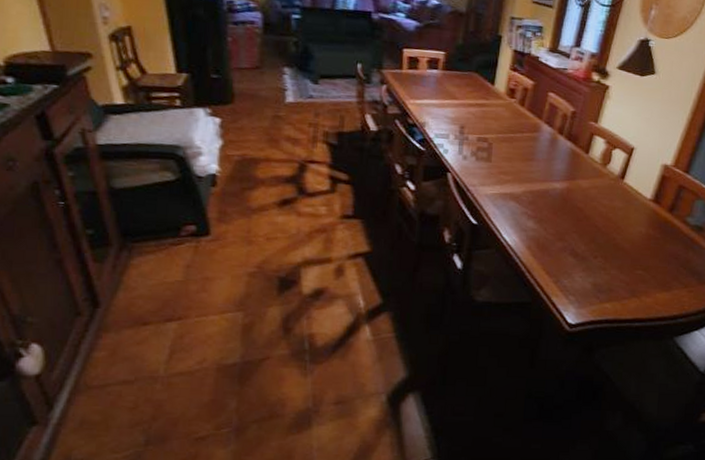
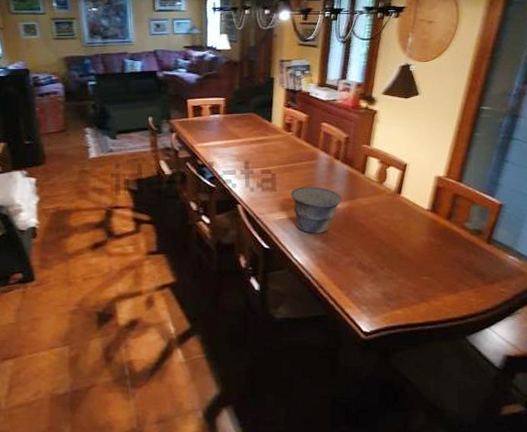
bowl: none [506,160,561,214] -> present [290,186,342,234]

